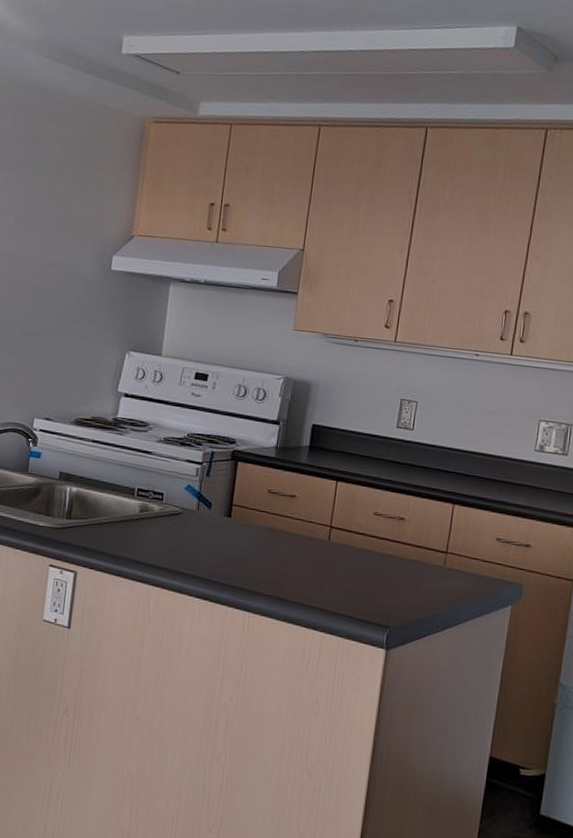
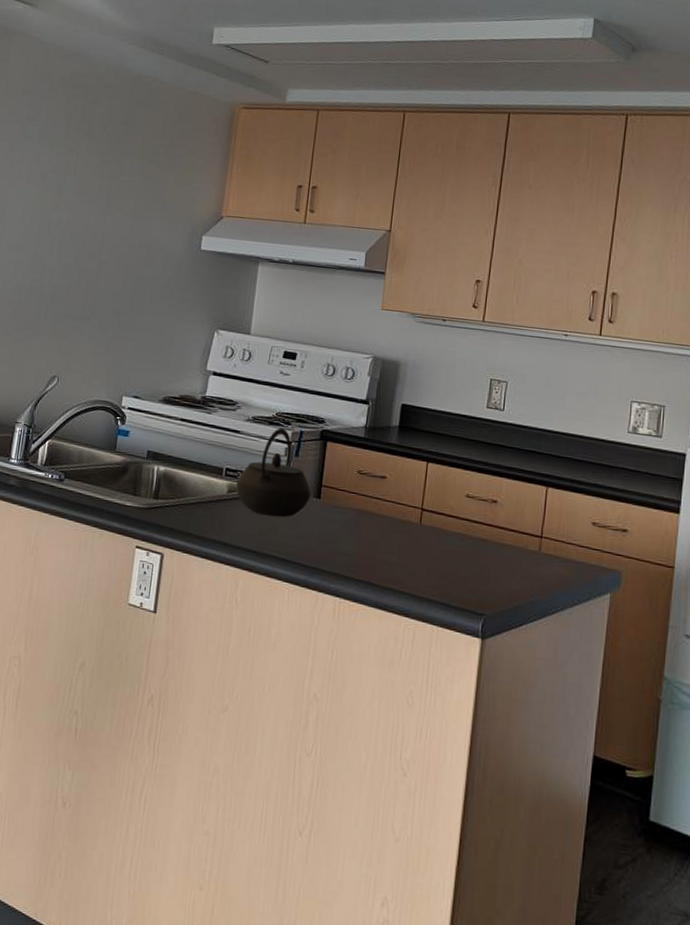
kettle: none [147,448,222,536] -> present [236,428,311,518]

